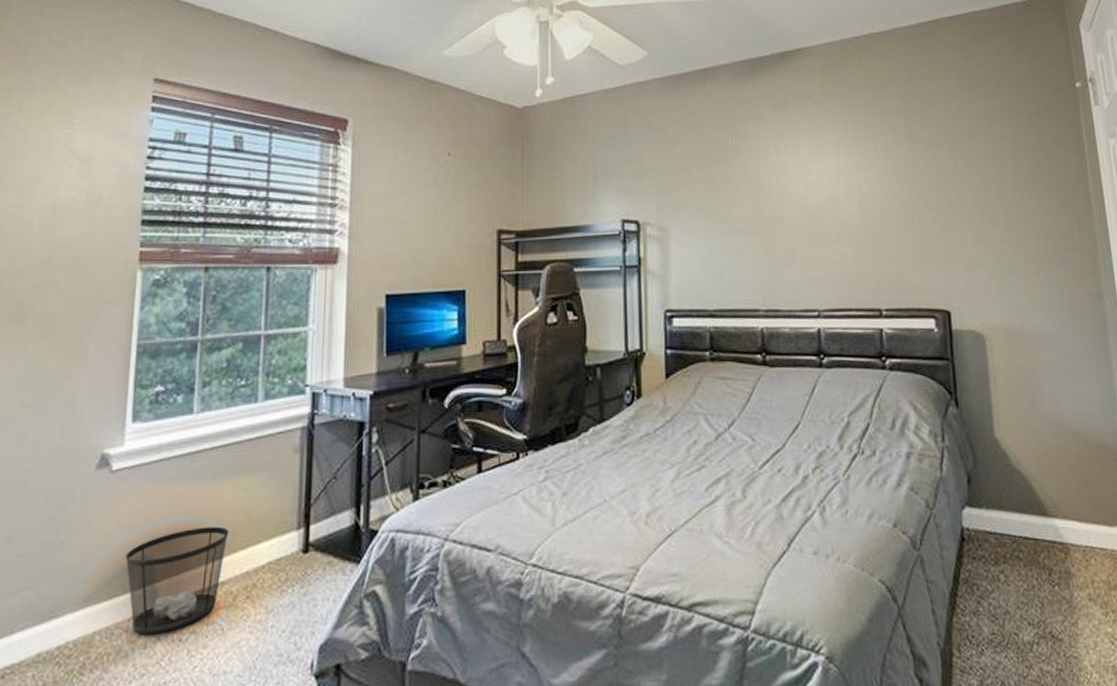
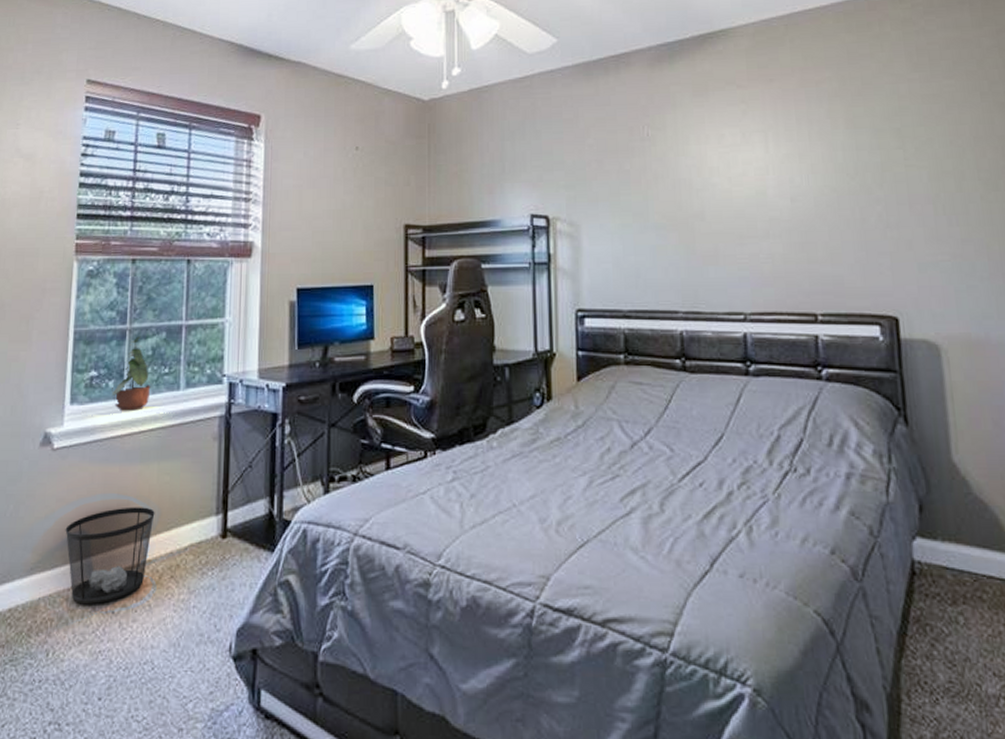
potted plant: none [180,347,228,428] -> present [111,336,154,412]

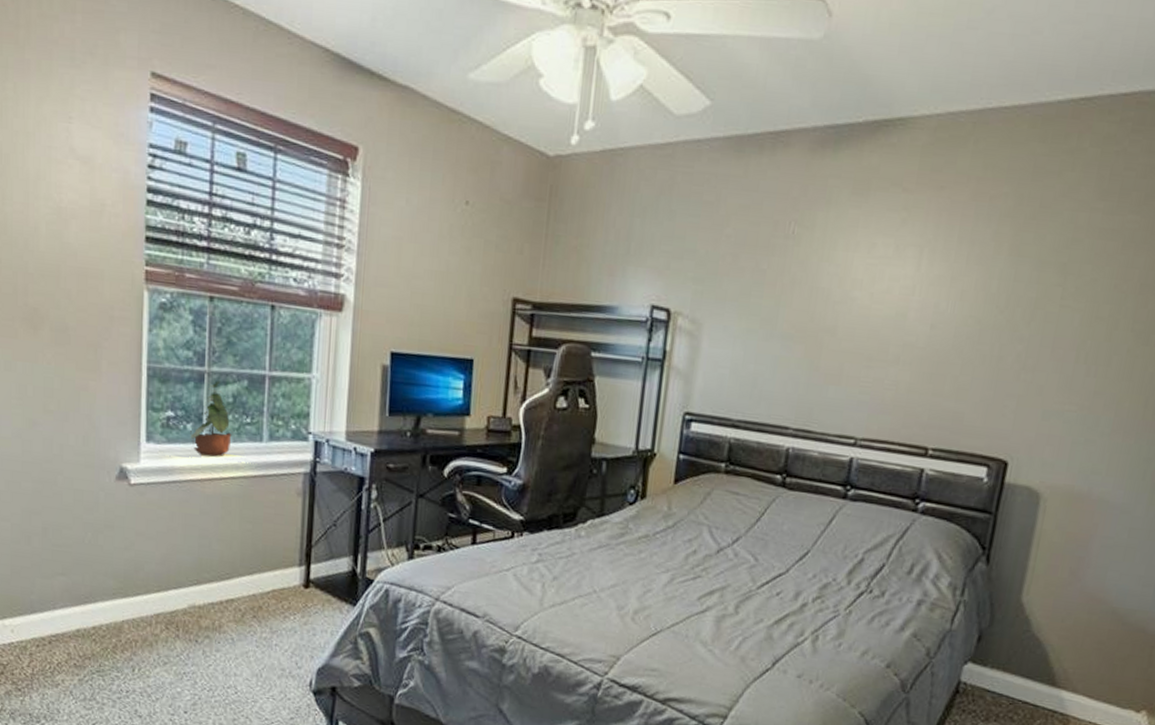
waste bin: present [65,507,155,605] -> none [146,548,237,632]

